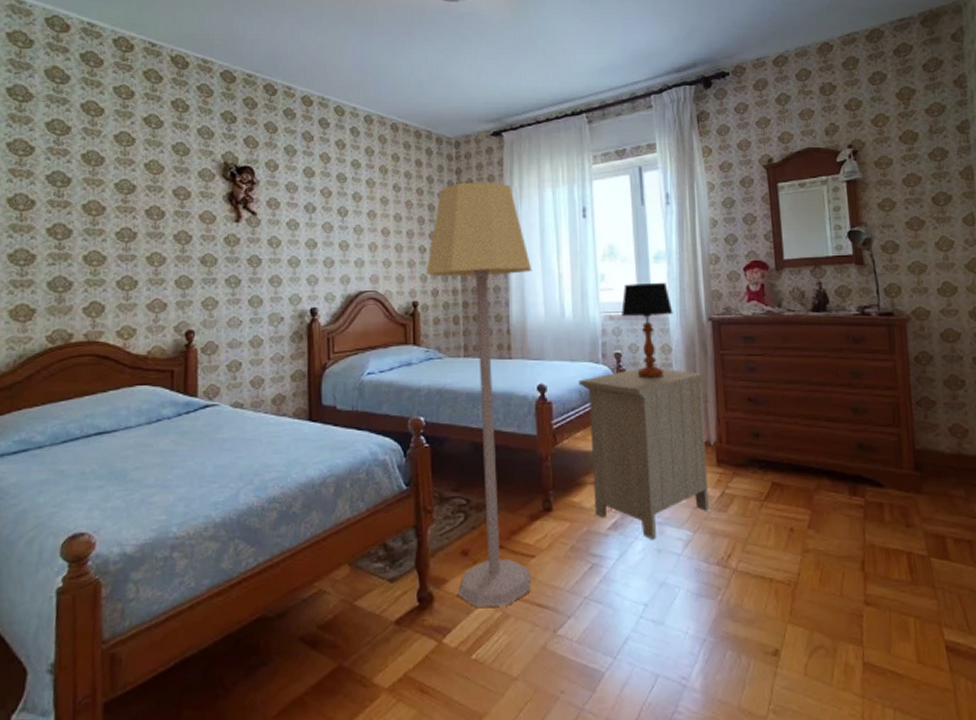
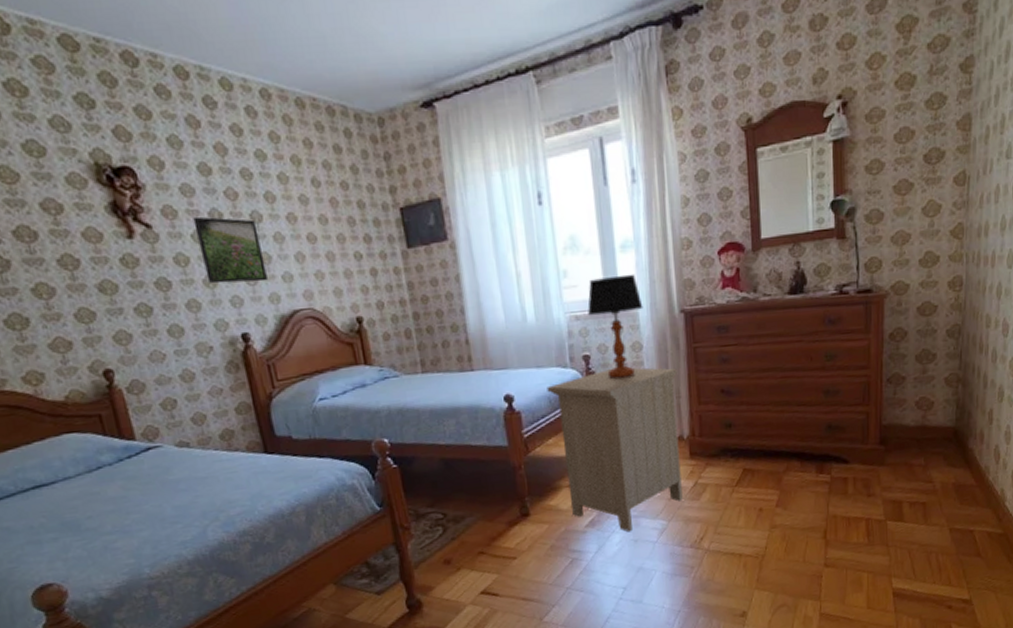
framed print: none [291,208,343,265] -> present [193,216,268,284]
lamp: present [426,182,532,607] -> none [366,167,515,607]

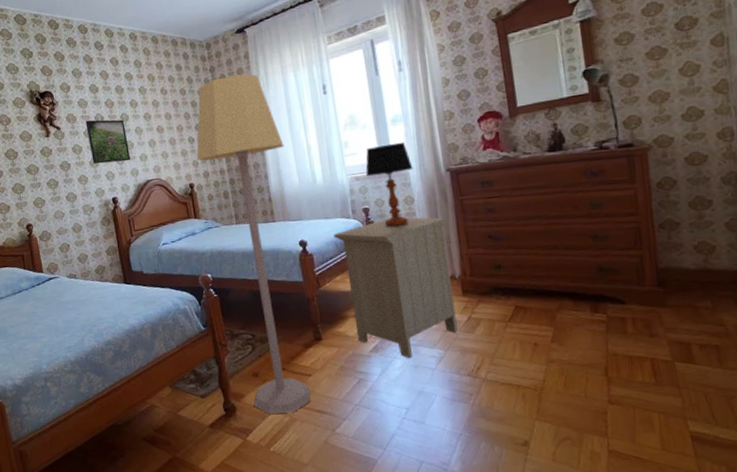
lamp: none [366,167,515,607] -> present [196,74,311,414]

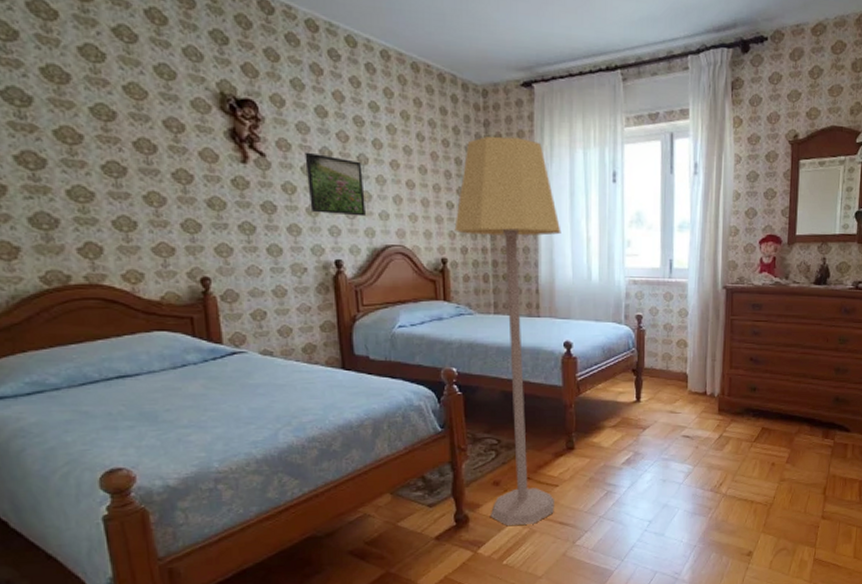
nightstand: present [333,217,458,358] -> none [602,329,715,472]
table lamp: present [365,141,413,227] -> none [645,250,692,339]

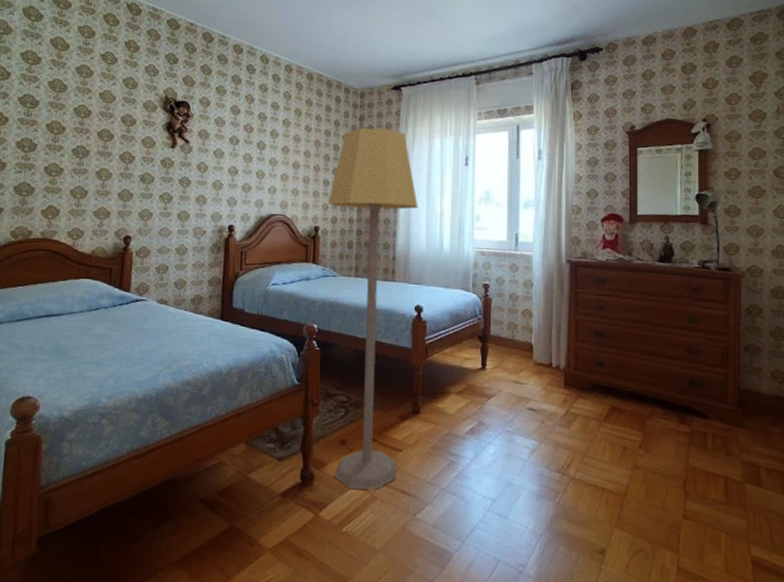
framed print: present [305,152,366,217] -> none [216,139,260,191]

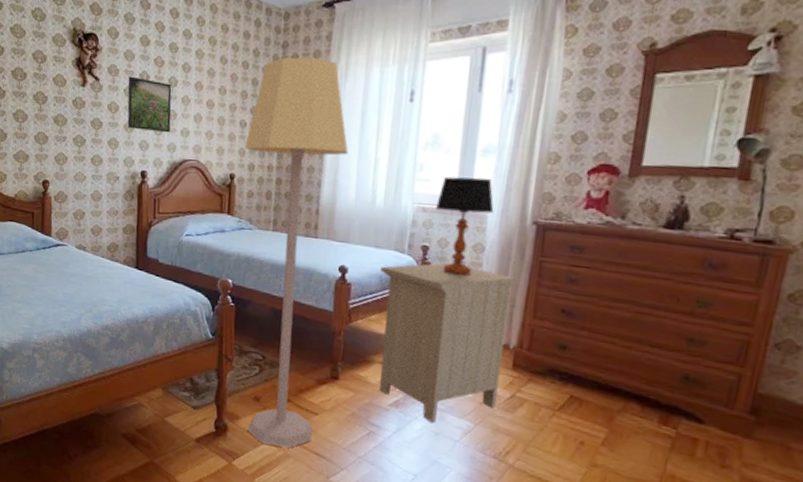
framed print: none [216,139,260,191] -> present [127,76,172,133]
nightstand: none [450,298,560,445] -> present [379,263,517,423]
table lamp: none [492,225,537,309] -> present [436,176,494,276]

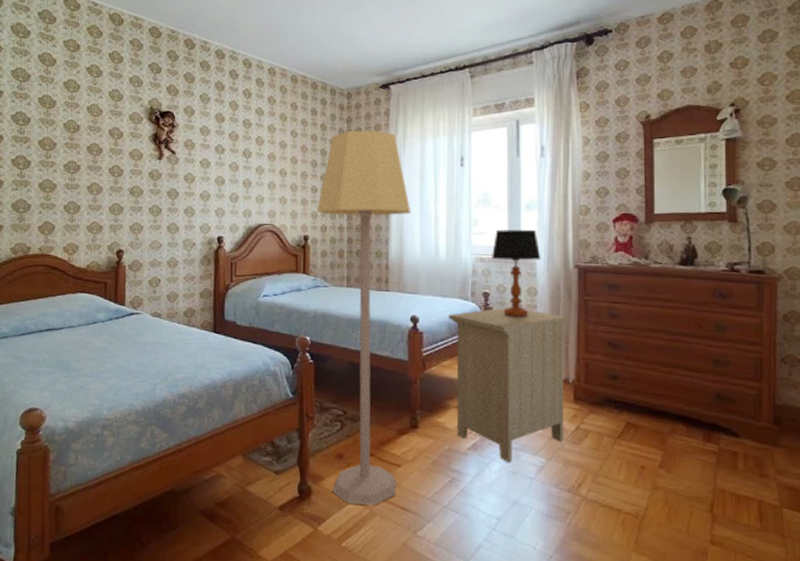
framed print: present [127,76,172,133] -> none [203,149,246,200]

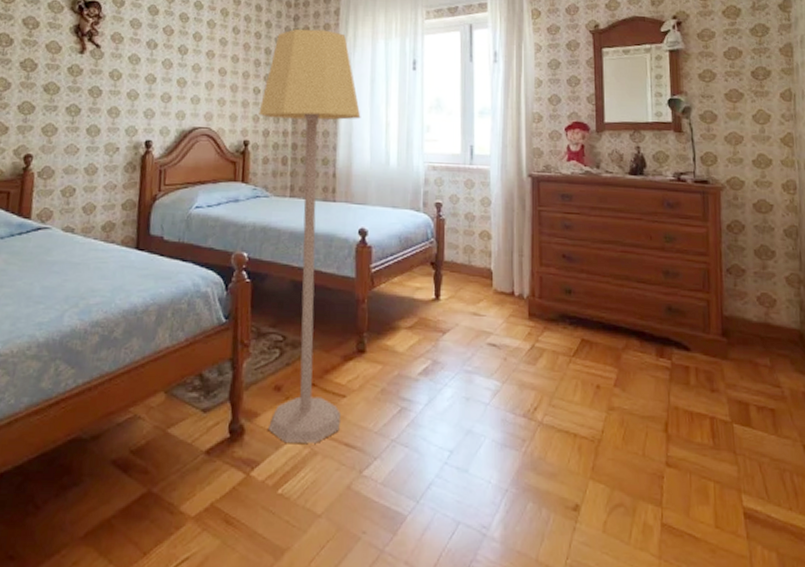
nightstand: present [448,307,567,462] -> none [399,218,521,387]
table lamp: present [492,229,541,318] -> none [445,136,495,230]

